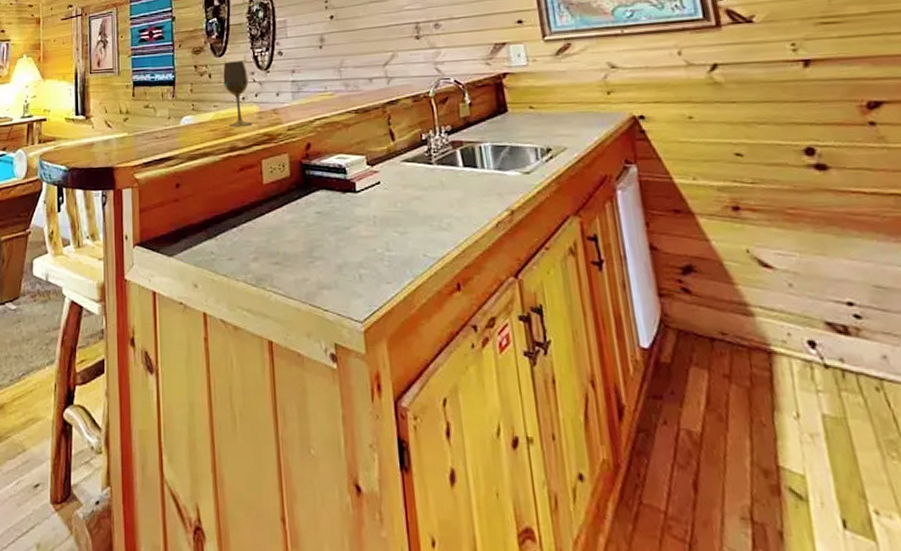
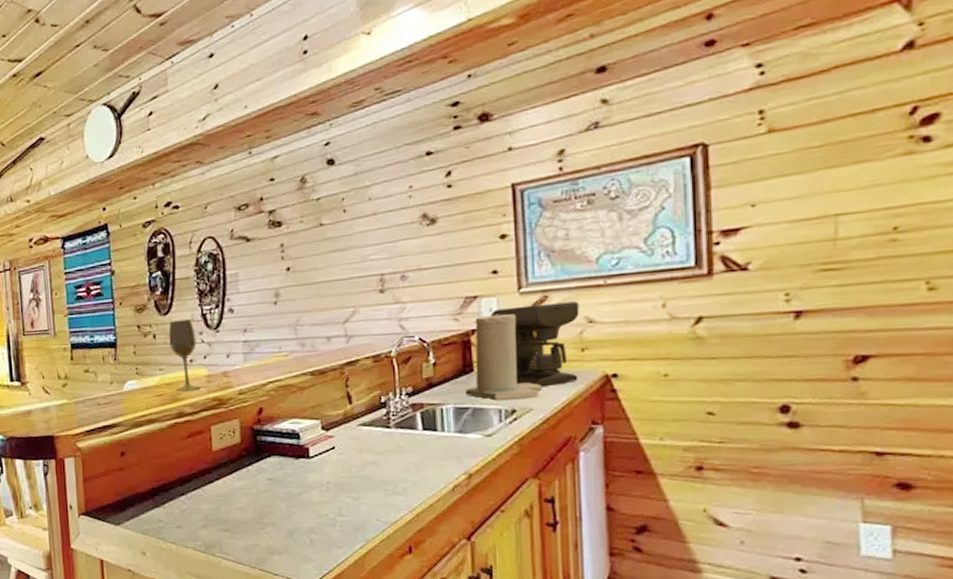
paper towel: none [501,59,575,139] -> present [465,314,542,400]
coffee maker: none [519,48,608,126] -> present [491,301,579,386]

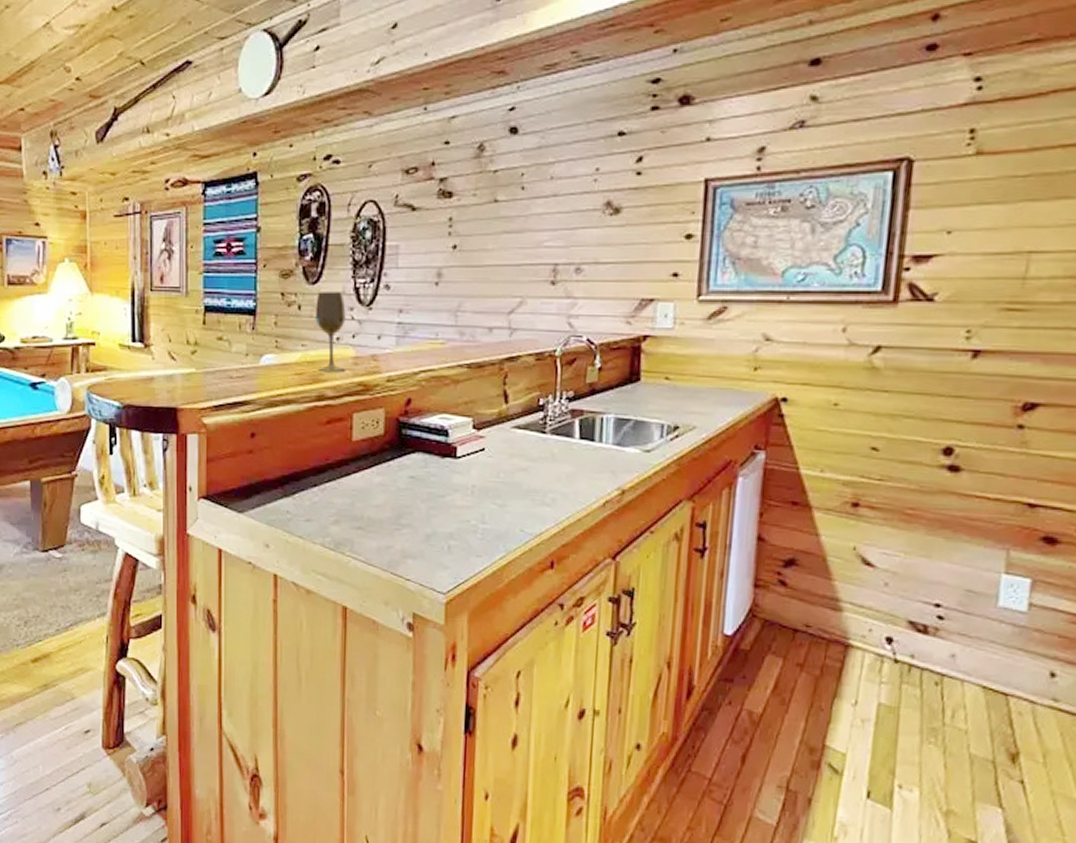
paper towel: present [465,314,542,400] -> none [629,322,709,415]
coffee maker: present [491,301,579,386] -> none [665,315,758,404]

